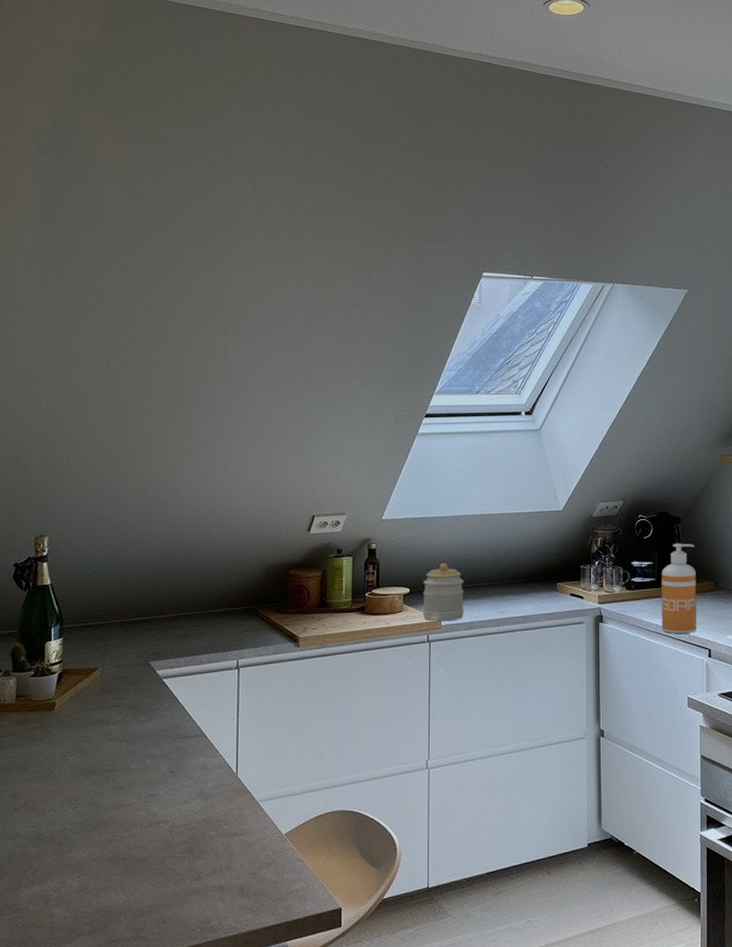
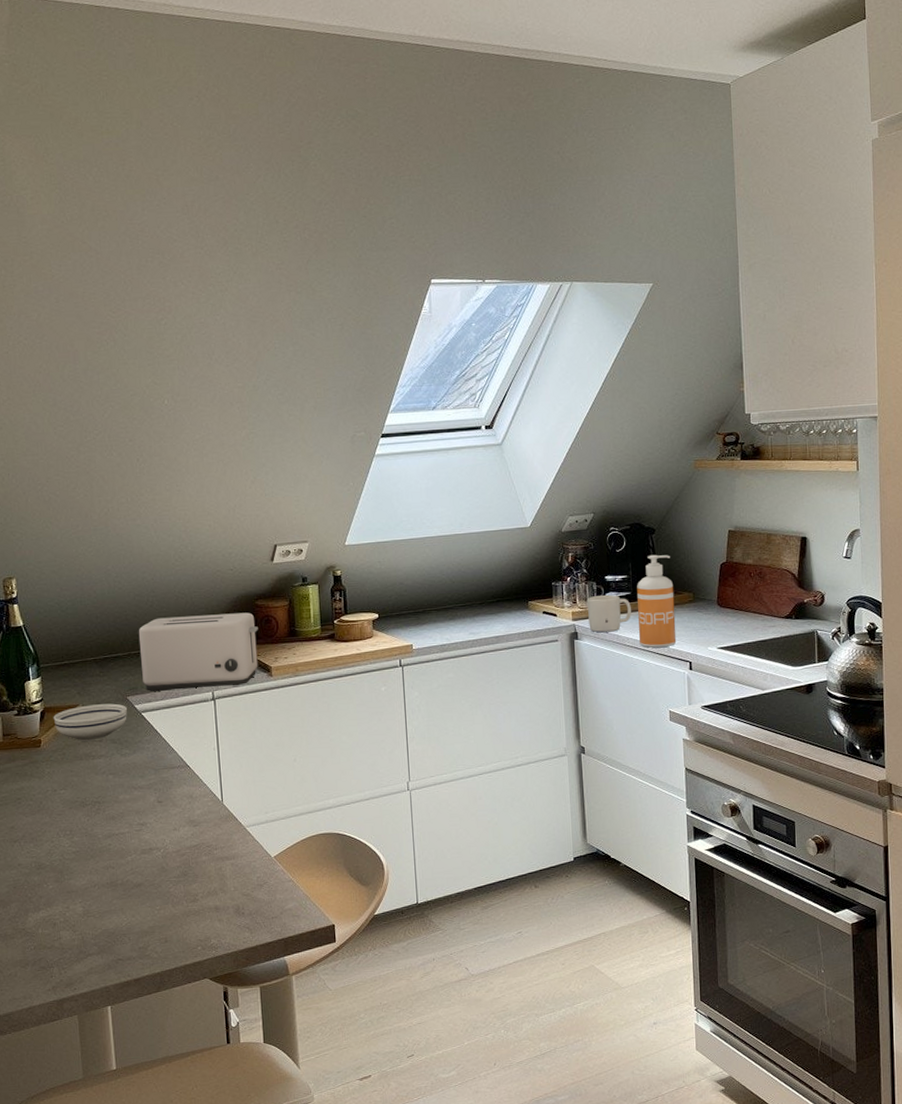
bowl: none [71,668,149,706] -> present [53,703,128,741]
toaster: none [167,581,289,657] -> present [138,612,258,691]
jar: present [422,562,464,622] -> none [391,586,435,646]
mug: none [613,580,655,617] -> present [586,595,631,633]

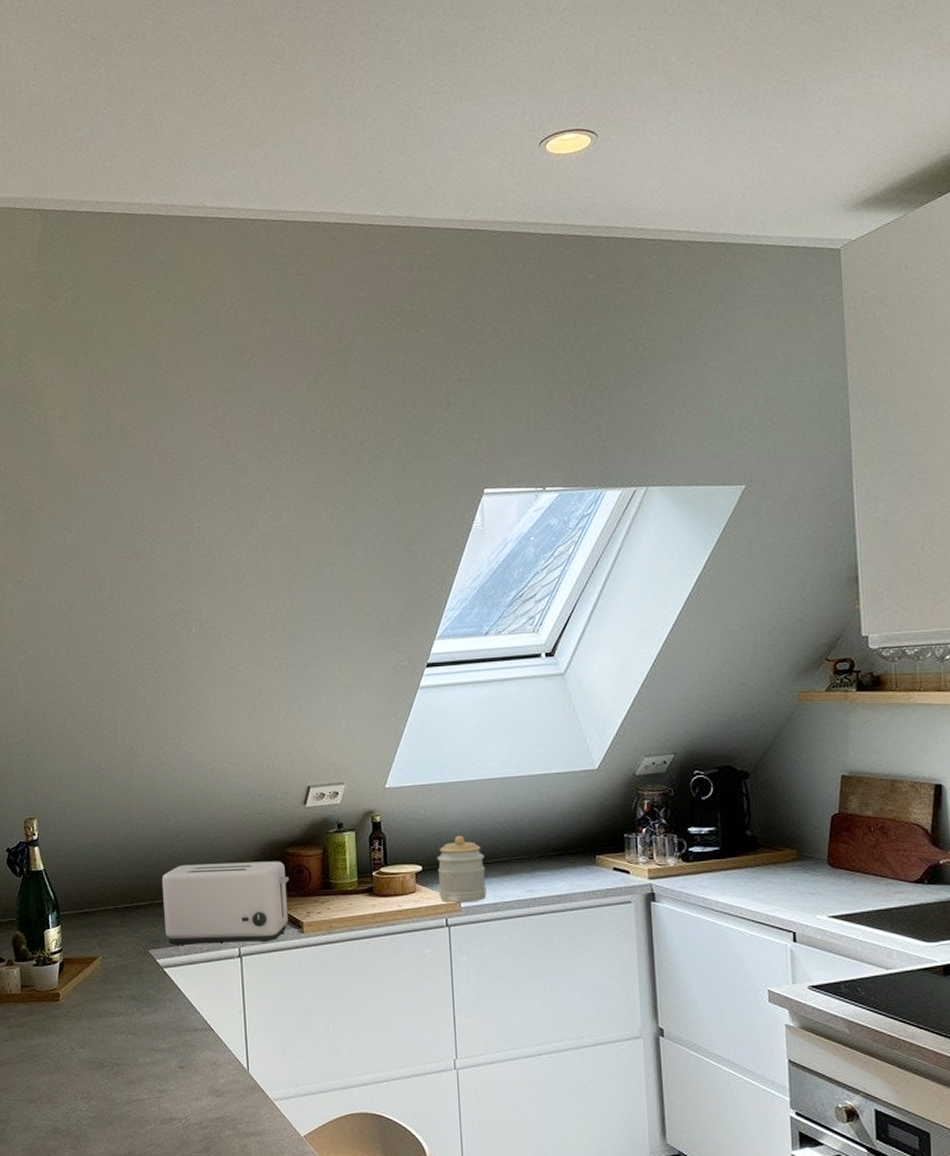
bowl: present [53,703,128,741] -> none [72,957,149,997]
jar: none [391,586,435,646] -> present [436,835,487,903]
mug: present [586,595,631,633] -> none [665,850,720,894]
soap dispenser: present [637,554,677,648] -> none [727,803,777,914]

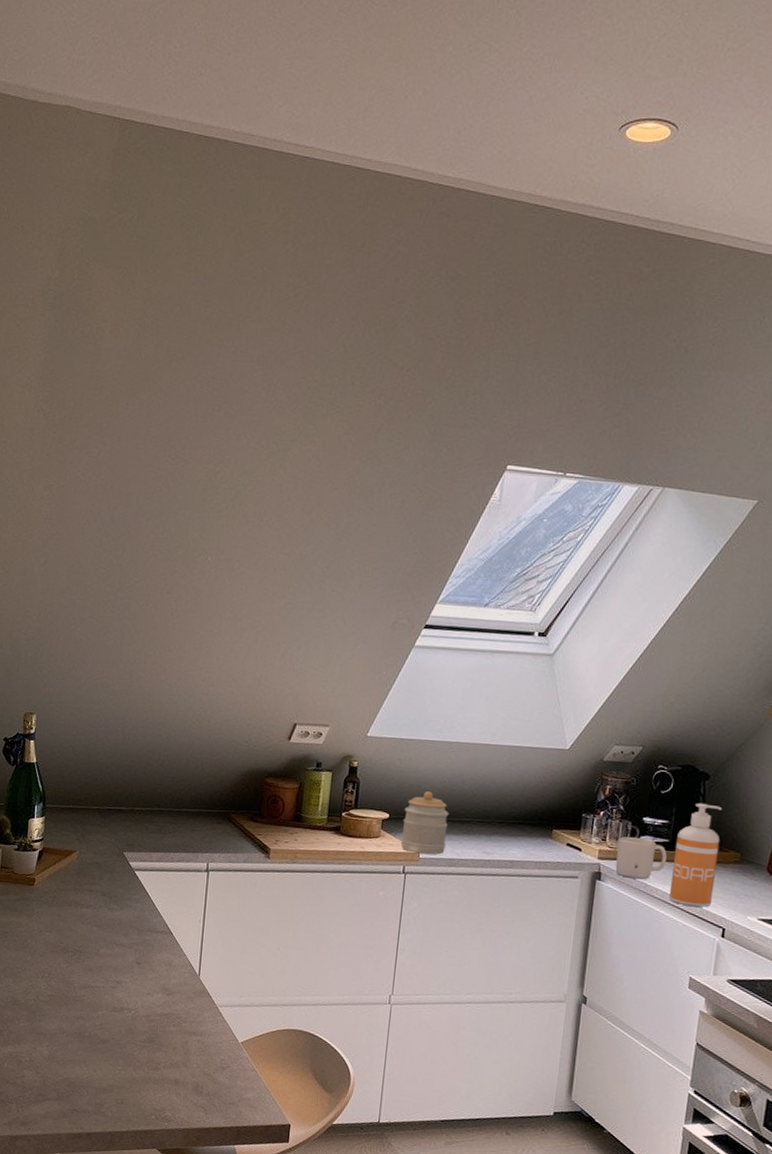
toaster: present [161,861,289,945] -> none [141,778,264,862]
mug: none [665,850,720,894] -> present [615,836,667,880]
soap dispenser: none [727,803,777,914] -> present [669,803,722,907]

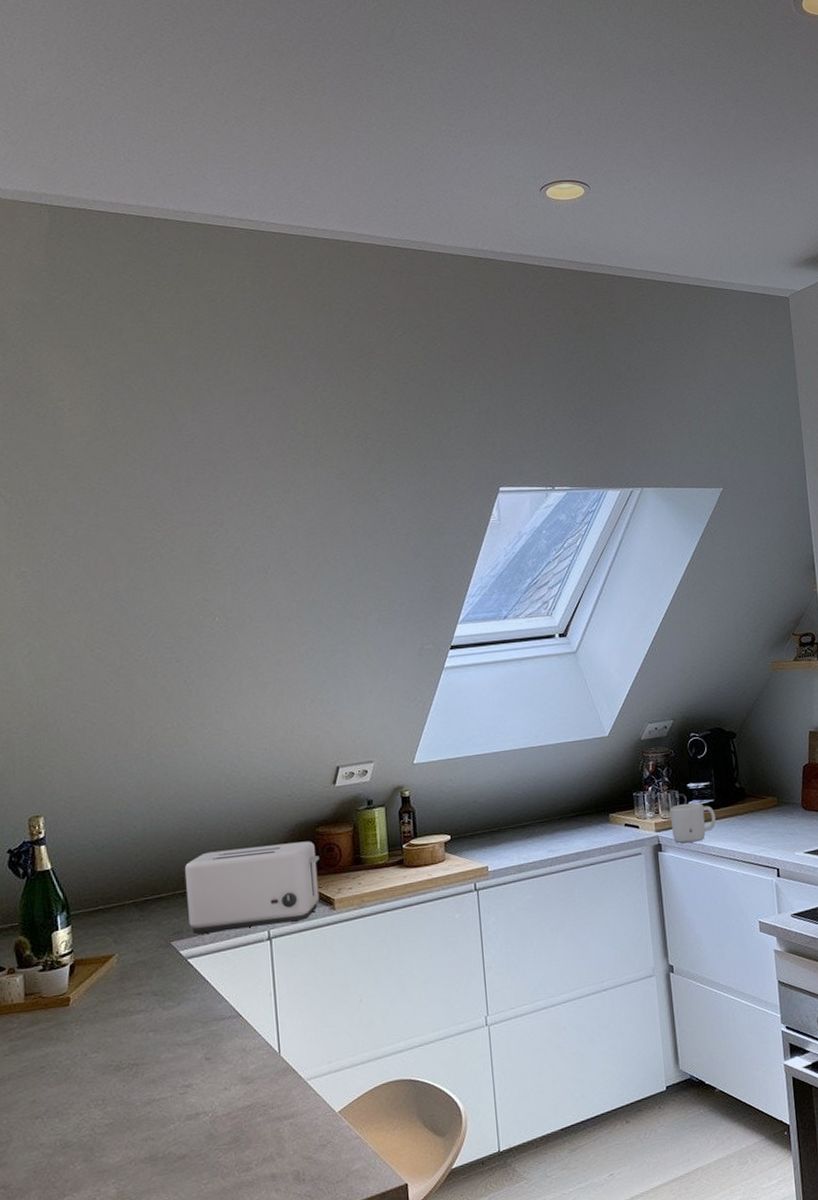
toaster: none [141,778,264,862] -> present [184,841,320,934]
jar: present [400,790,449,855] -> none [464,803,512,868]
soap dispenser: present [669,803,722,907] -> none [720,759,763,856]

